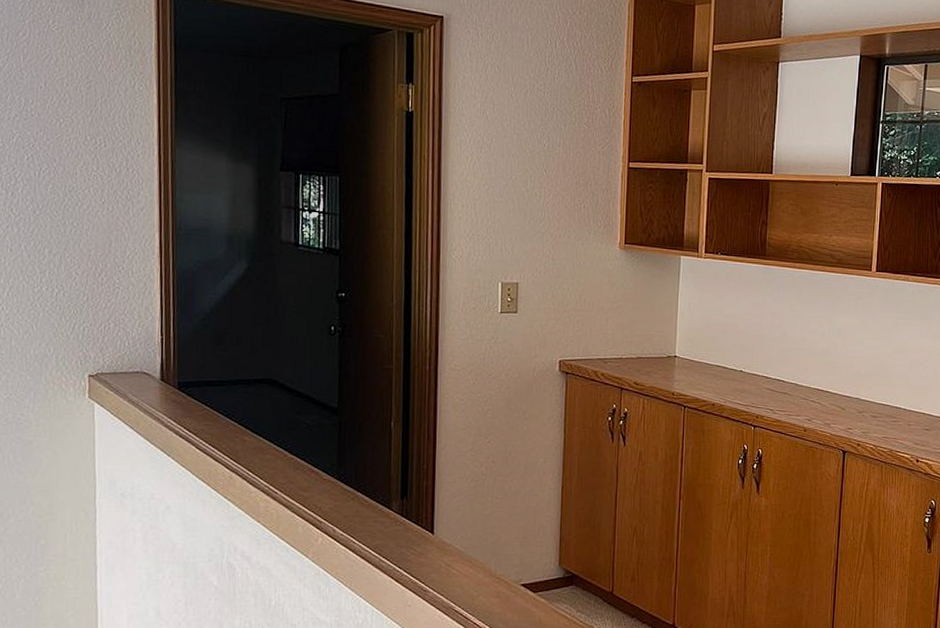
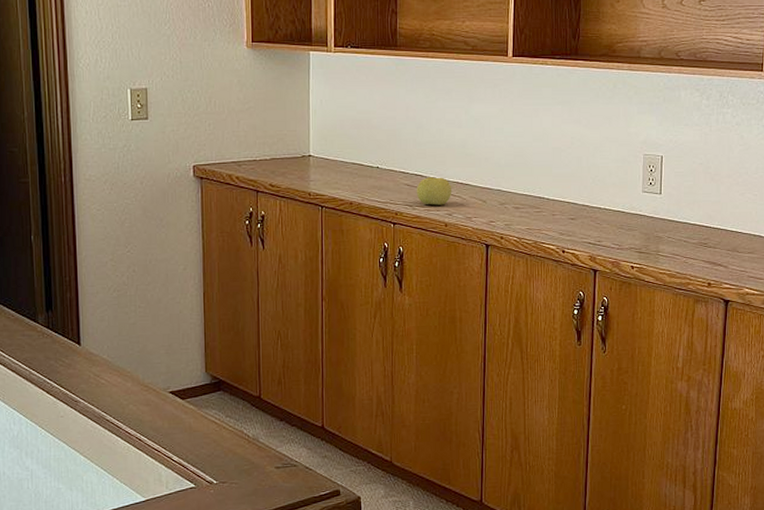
fruit: none [777,383,813,411] -> present [416,177,452,205]

